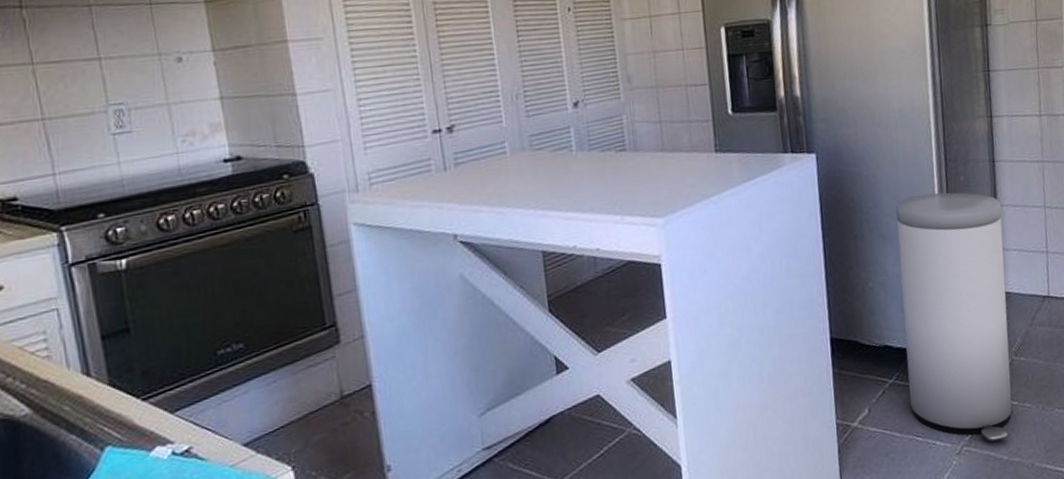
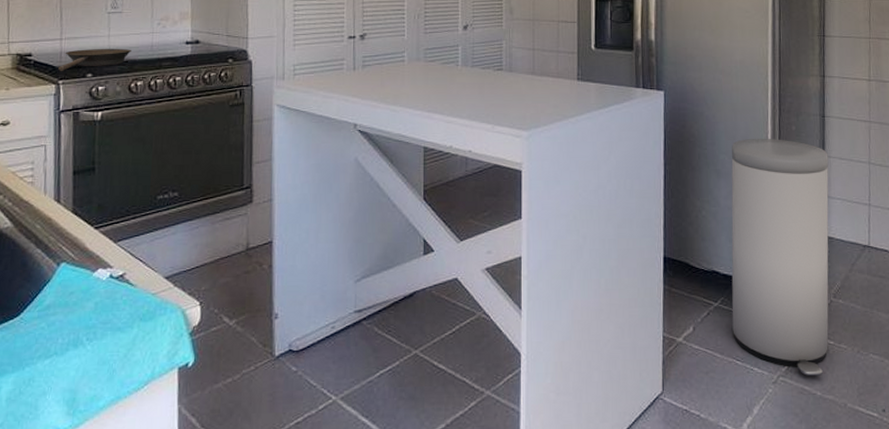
frying pan: none [57,177,153,216] -> present [58,48,131,72]

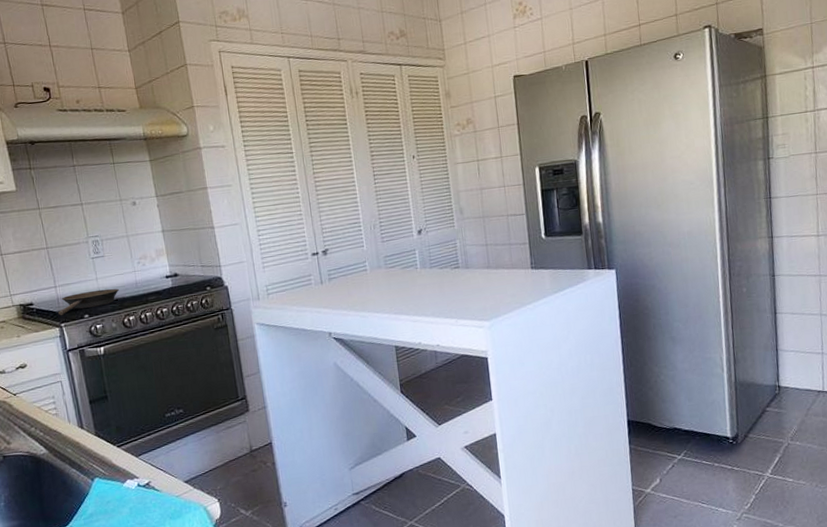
pedal bin: present [731,138,829,376] -> none [685,301,788,511]

